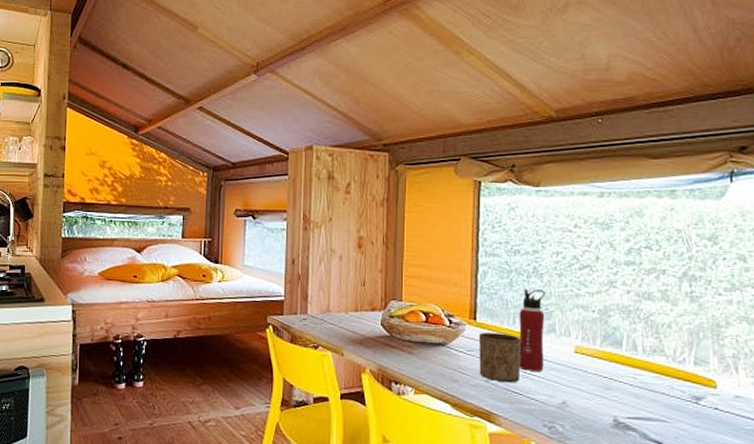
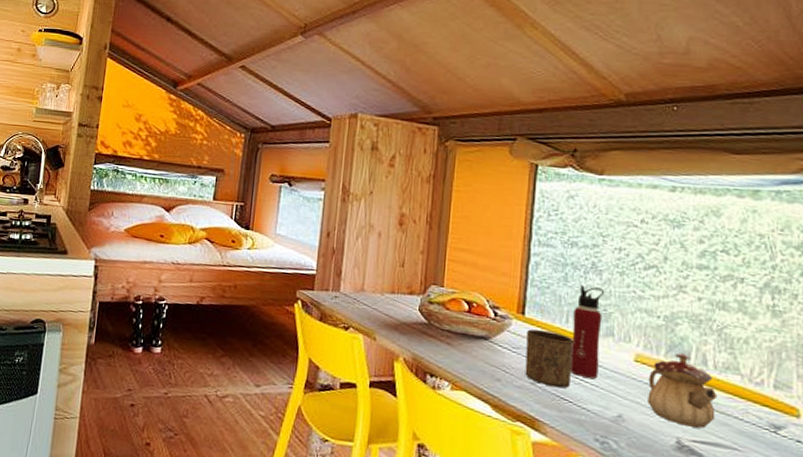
teapot: none [587,341,647,406] -> present [647,353,718,428]

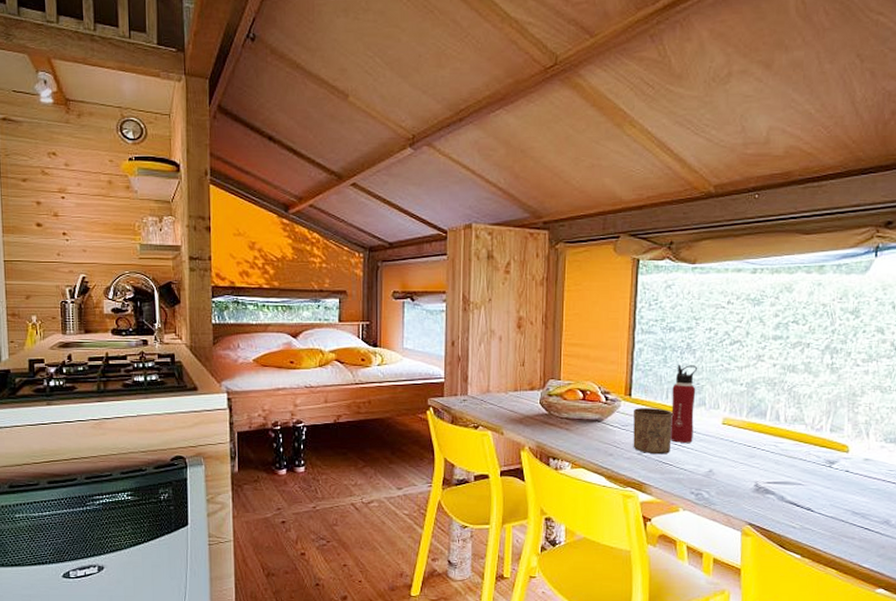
teapot: present [647,353,718,428] -> none [732,413,787,471]

